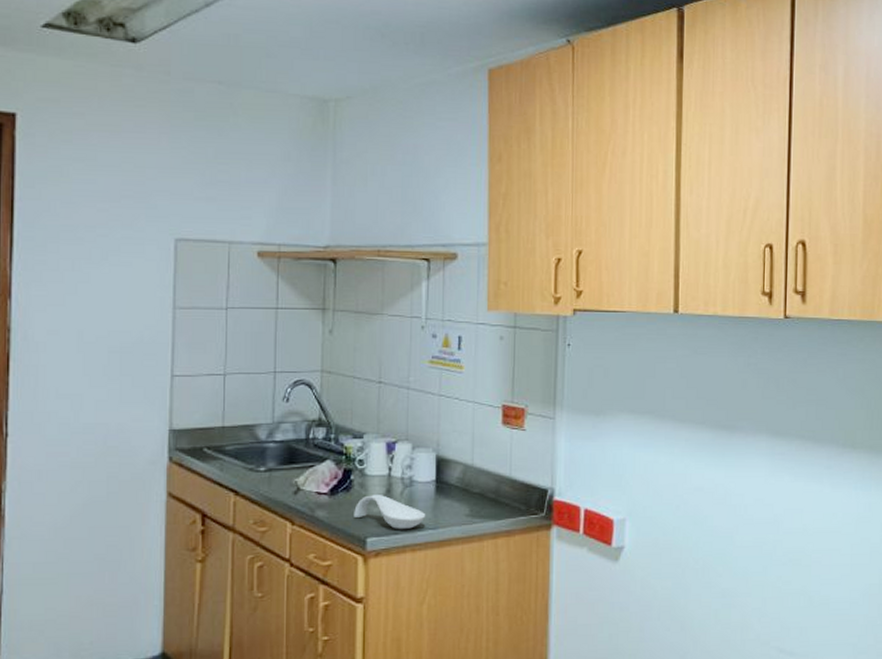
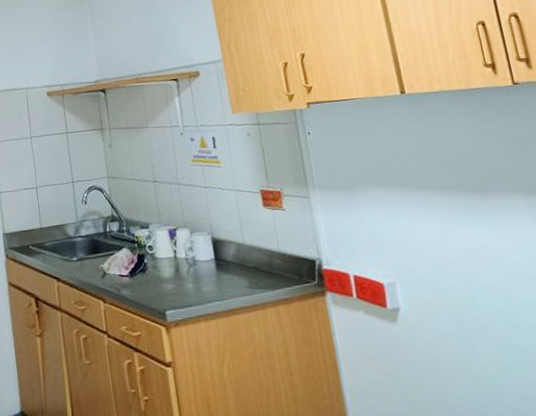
spoon rest: present [354,494,426,529] -> none [151,273,212,302]

